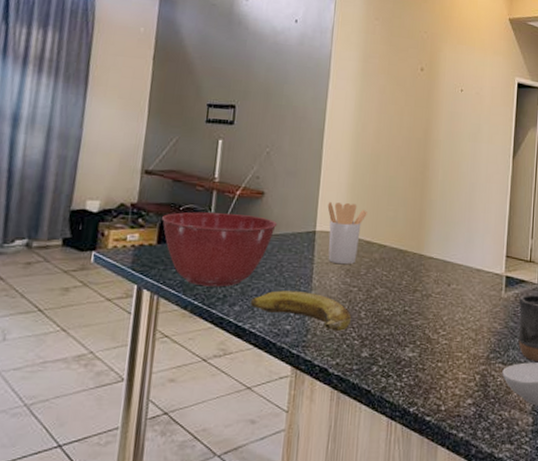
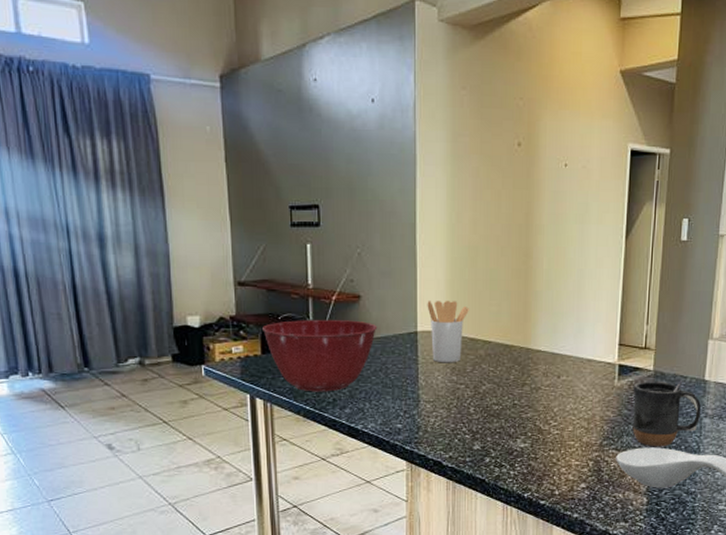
banana: present [250,290,351,331] -> none [359,391,460,427]

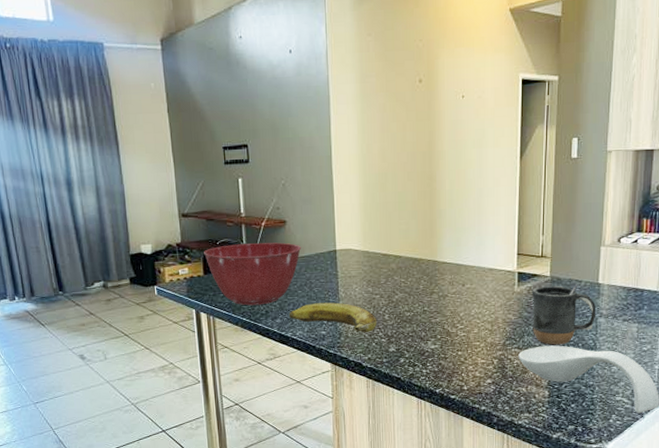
banana: none [359,391,460,427] -> present [288,302,376,332]
utensil holder: present [427,301,469,363] -> none [344,222,381,277]

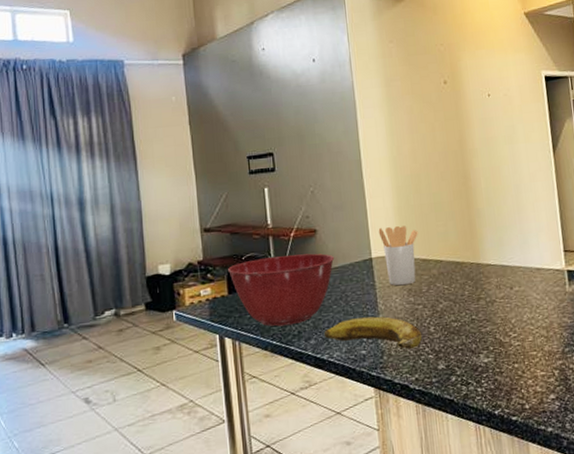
utensil holder: none [344,222,381,277] -> present [378,226,418,286]

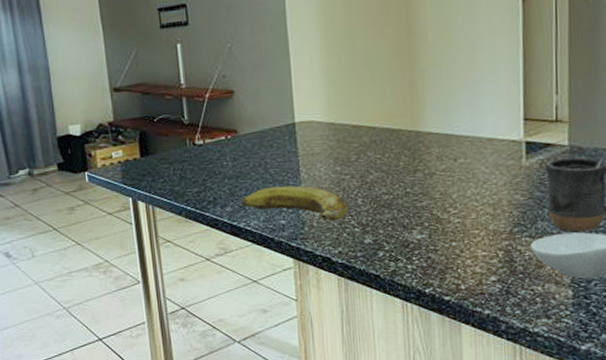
mixing bowl: present [228,253,335,327] -> none [140,116,254,192]
utensil holder: present [378,226,418,286] -> none [303,87,349,154]

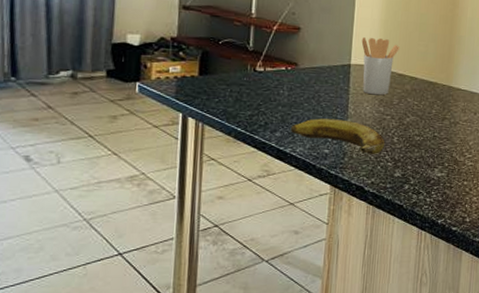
utensil holder: none [303,87,349,154] -> present [361,37,399,95]

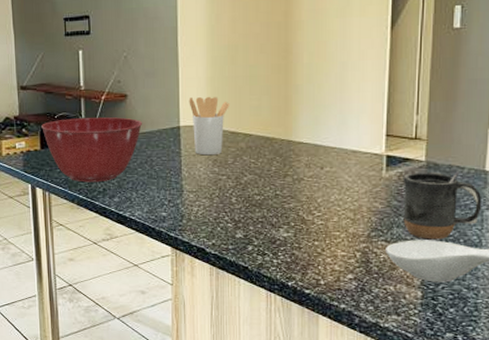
mixing bowl: none [202,45,314,115] -> present [41,117,143,183]
banana: present [290,118,385,154] -> none [127,182,222,215]

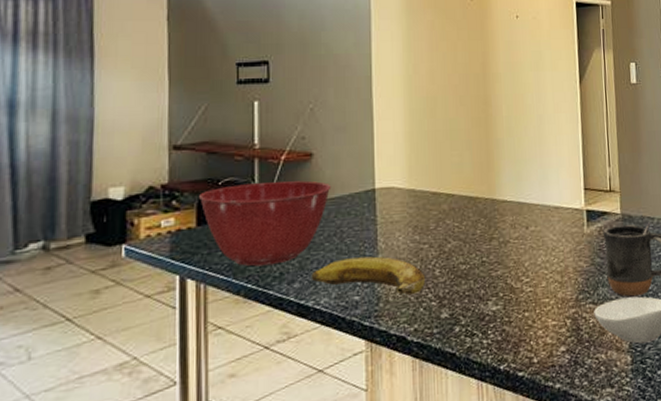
banana: none [127,182,222,215] -> present [311,256,425,295]
utensil holder: present [189,97,229,156] -> none [385,154,430,222]

